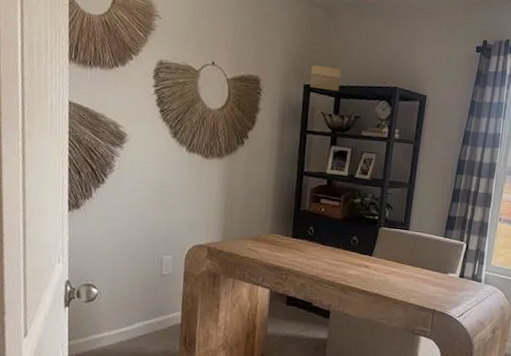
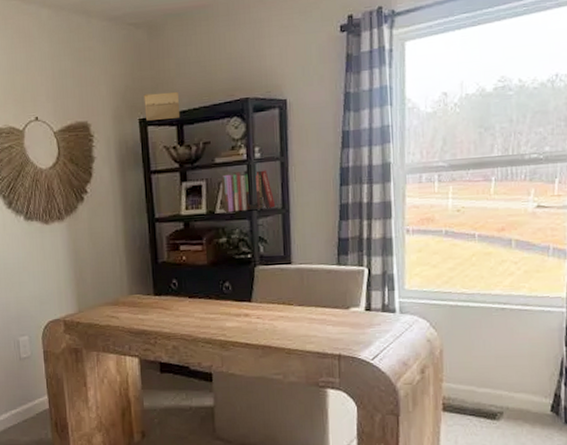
books: none [362,146,405,182] -> present [222,170,276,213]

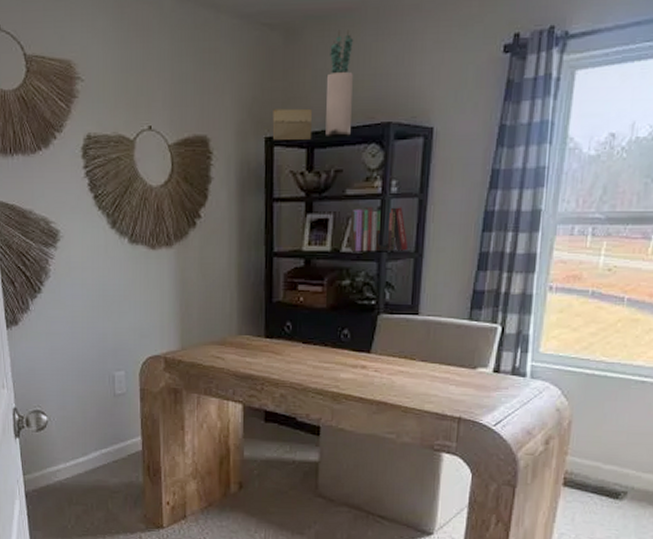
vase: none [188,23,214,115] -> present [325,29,353,138]

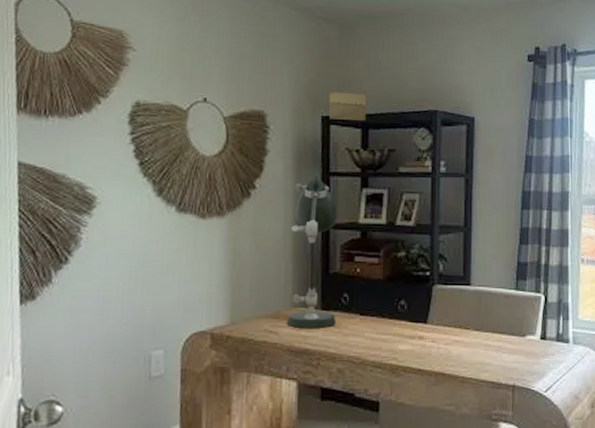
desk lamp: none [233,200,282,355] -> present [287,174,338,328]
vase: present [325,29,353,138] -> none [378,29,402,121]
books: present [350,205,409,252] -> none [404,183,458,226]

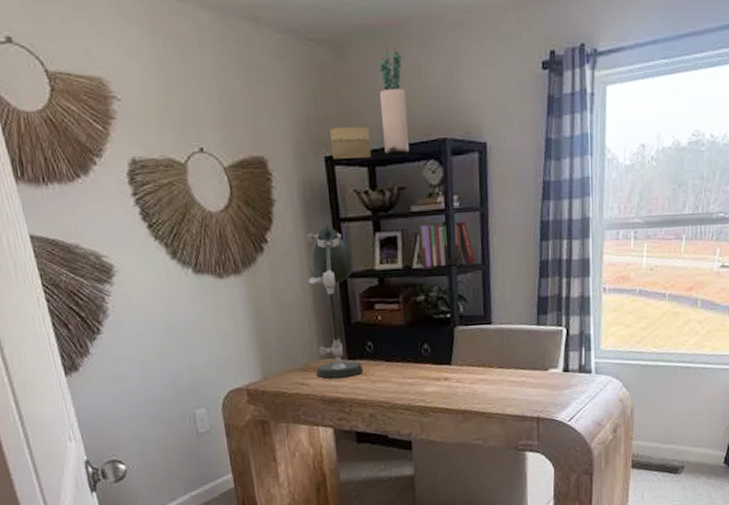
vase: none [378,29,402,121] -> present [379,45,409,155]
books: none [404,183,458,226] -> present [418,221,476,268]

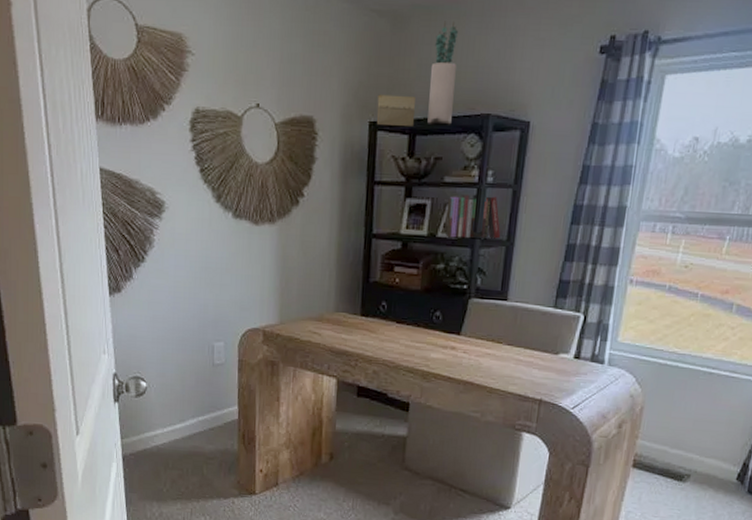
desk lamp: present [307,221,363,379] -> none [329,182,381,333]

